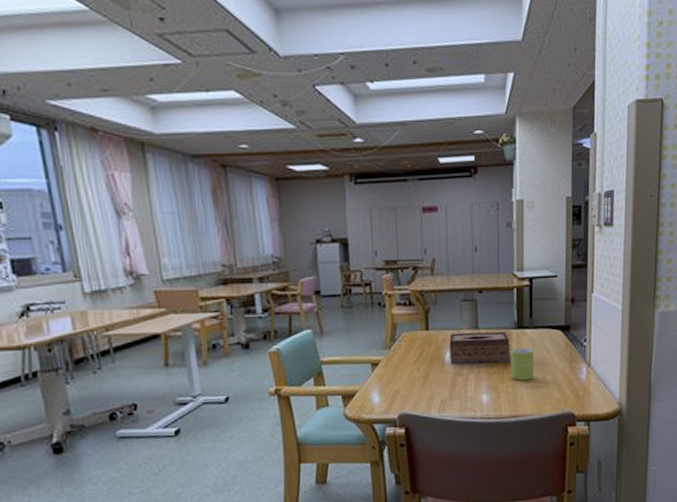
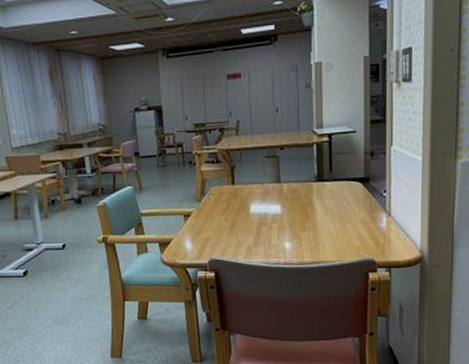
tissue box: present [449,331,510,364] -> none [253,184,311,215]
mug: present [510,348,534,381] -> none [311,199,335,230]

